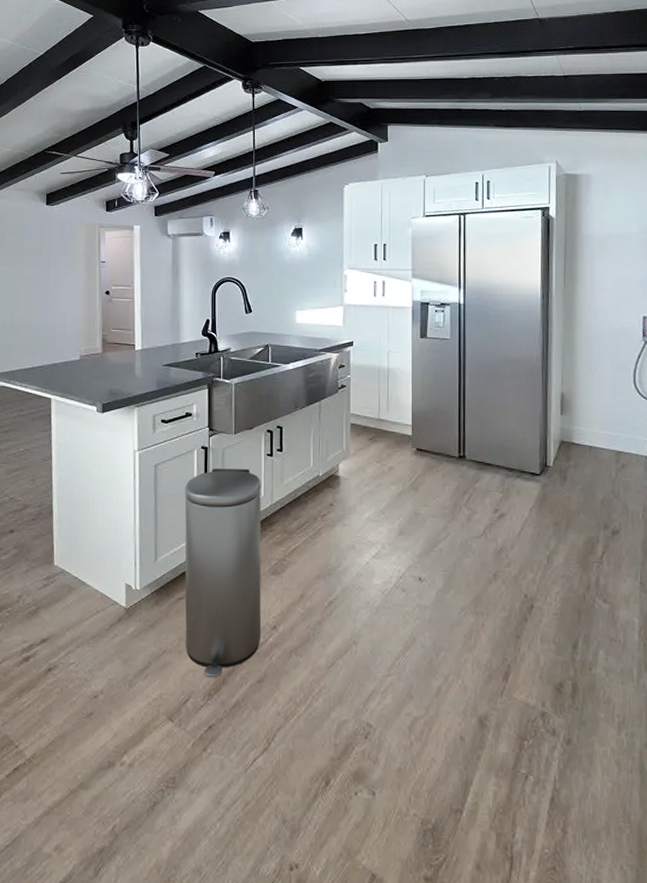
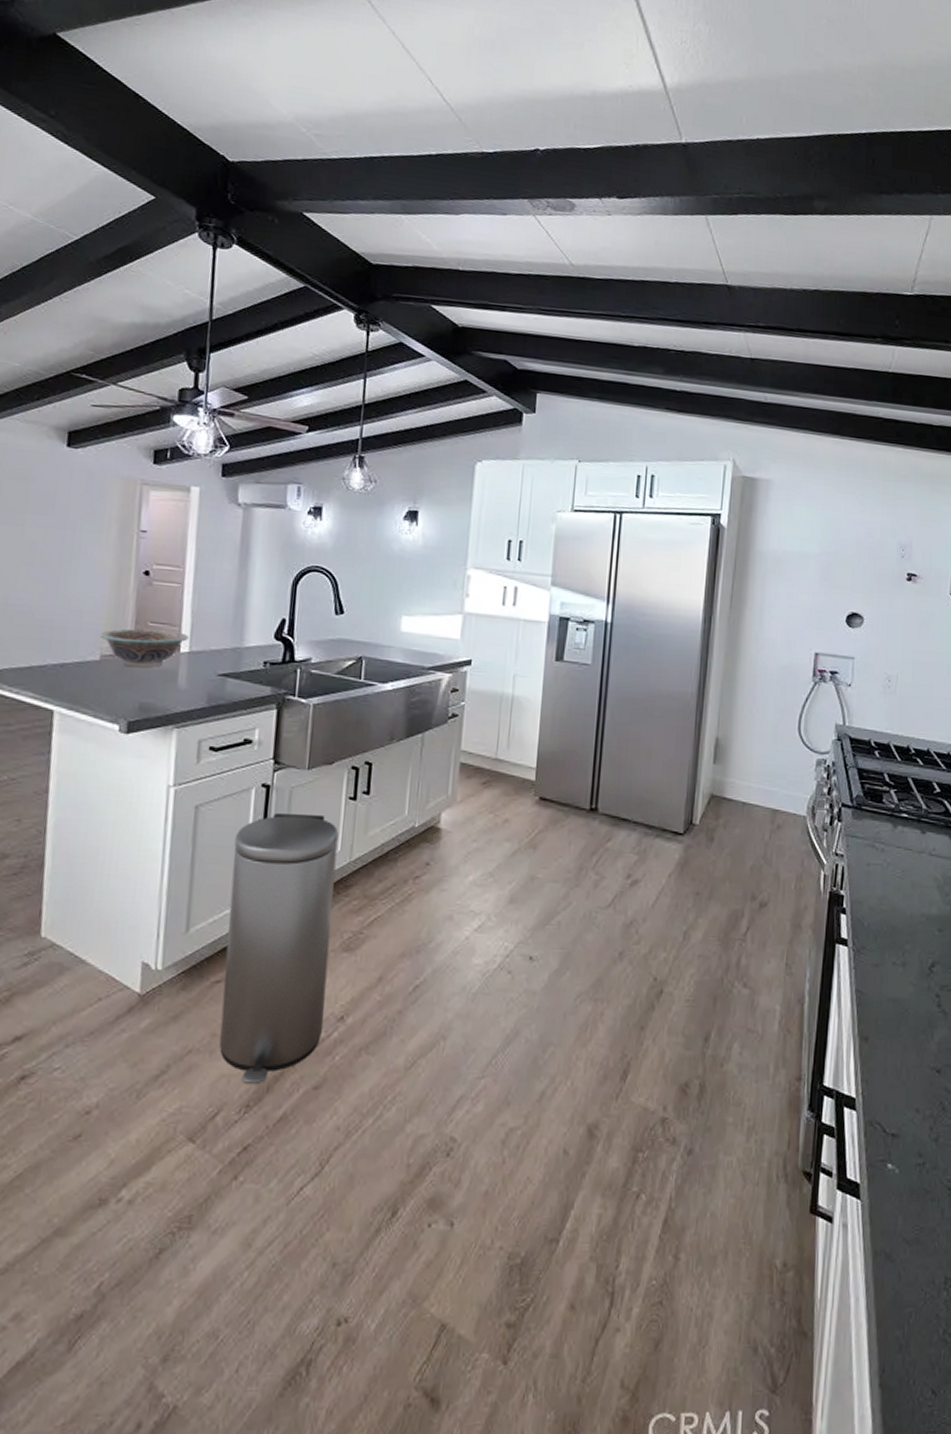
decorative bowl: none [78,335,140,363] -> present [99,628,189,668]

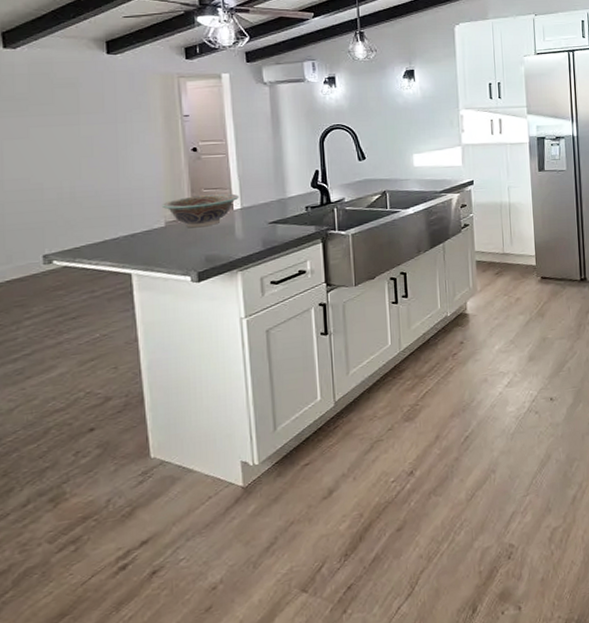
pedal bin: present [219,813,339,1085] -> none [303,320,398,539]

